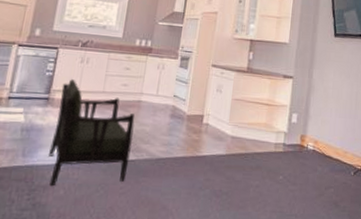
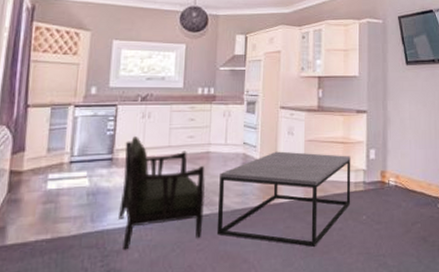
coffee table: none [140,106,274,201] -> present [216,151,351,247]

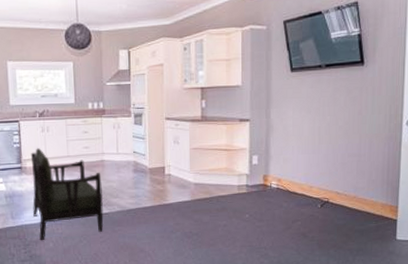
coffee table: present [216,151,351,247] -> none [114,158,235,240]

